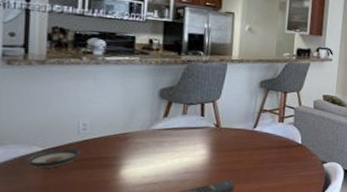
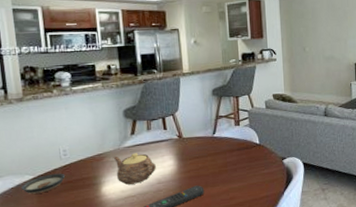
teapot: none [139,137,186,171] -> present [113,153,156,185]

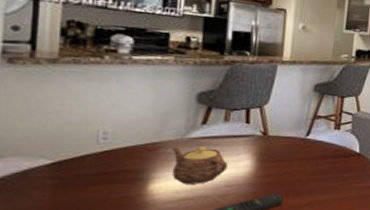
saucer: present [20,173,66,194] -> none [29,160,100,184]

